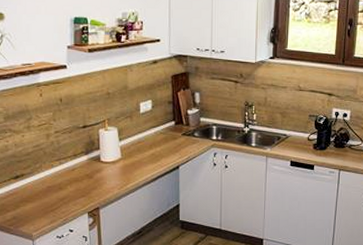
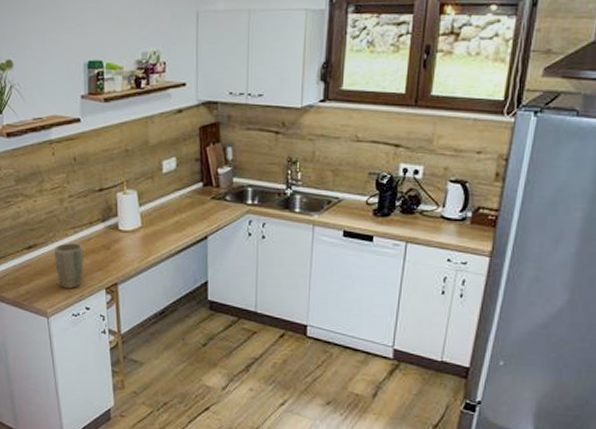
plant pot: none [41,173,69,213] -> present [55,243,84,288]

